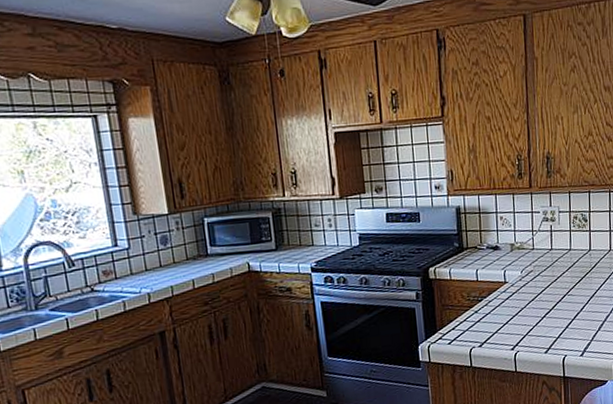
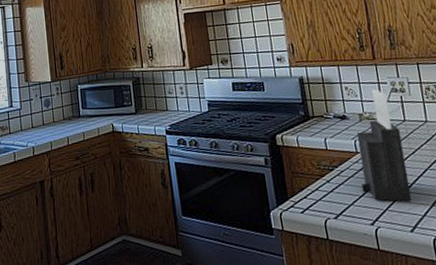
knife block: none [506,218,550,328] -> present [356,89,412,202]

